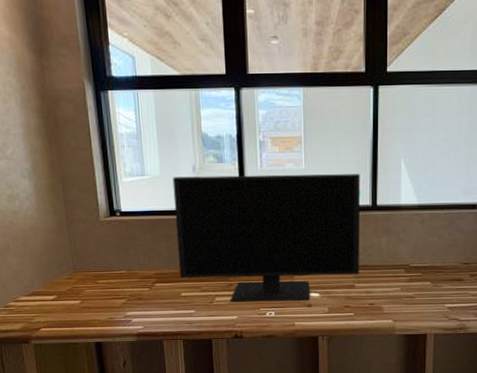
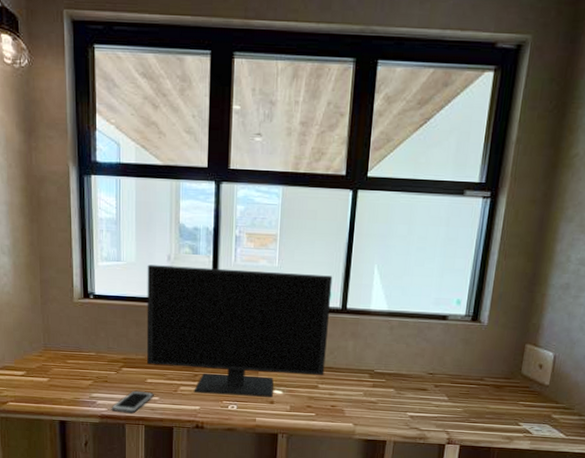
cell phone: none [147,305,190,329] -> present [111,390,154,414]

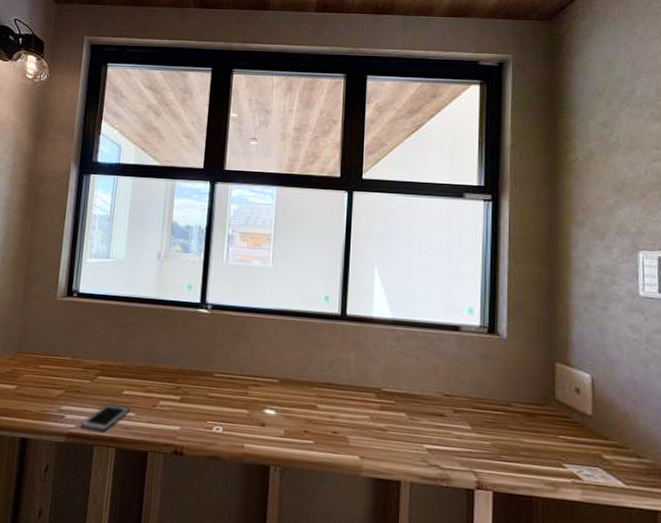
monitor: present [146,265,333,397] -> none [125,262,330,418]

